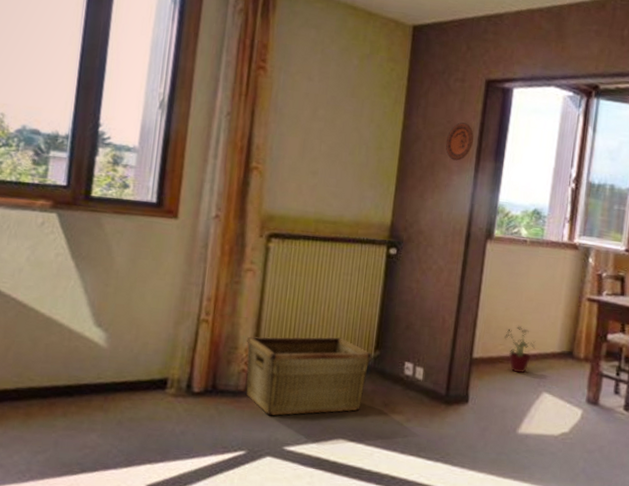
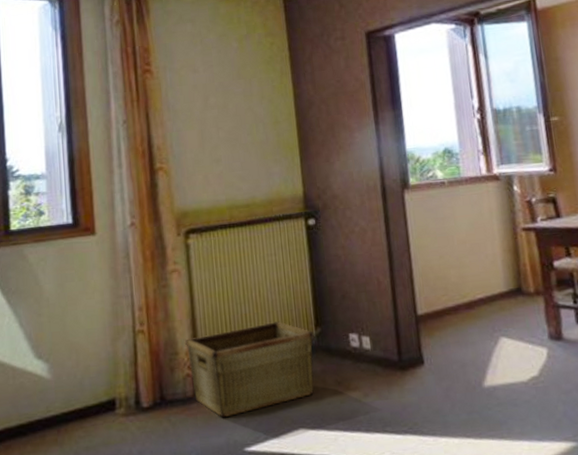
decorative plate: present [445,122,474,161] -> none [339,78,367,118]
potted plant: present [504,325,536,373] -> none [445,271,480,322]

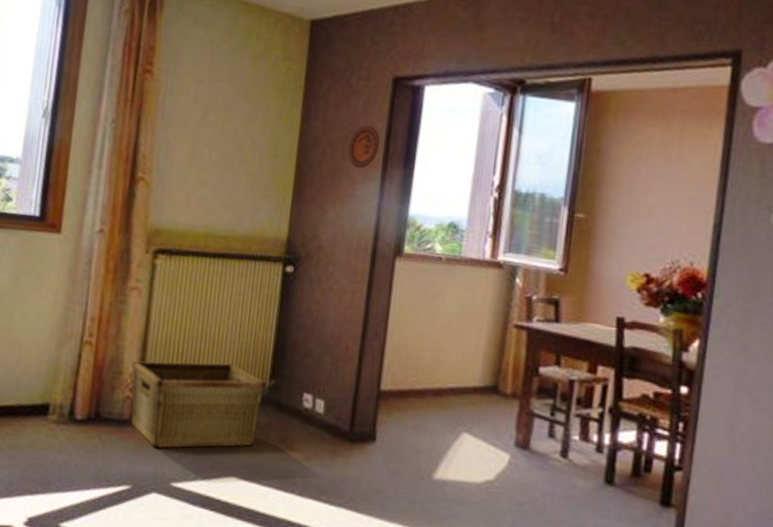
decorative plate: none [339,78,367,118] -> present [348,125,380,169]

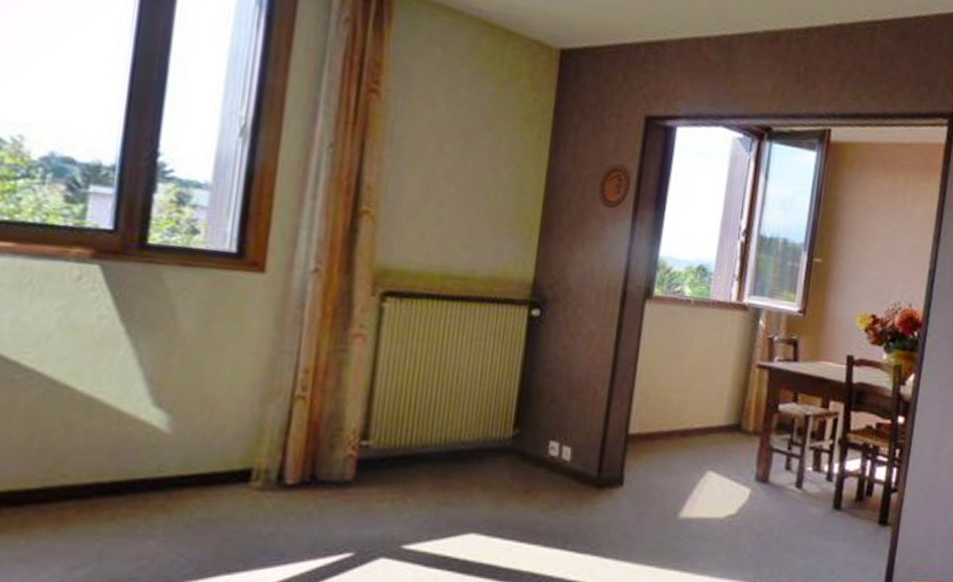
hamper: present [130,360,267,448] -> none [353,413,510,510]

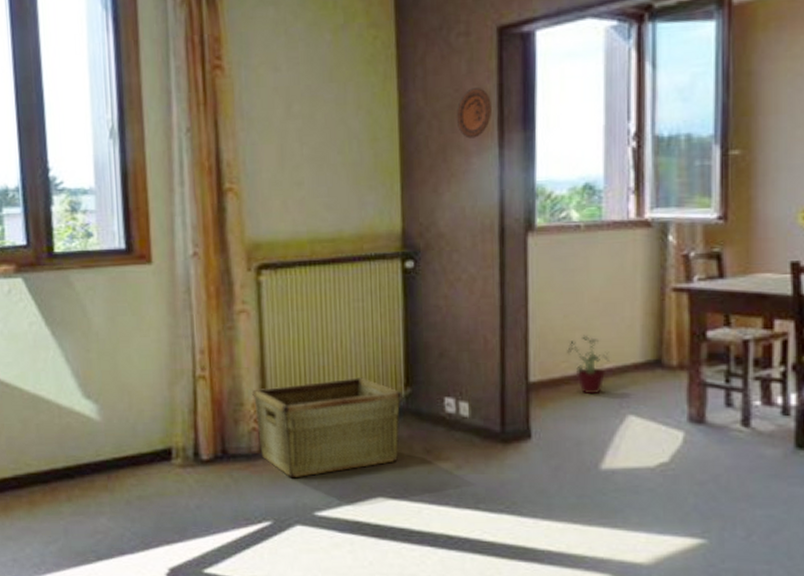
hamper: none [353,413,510,510] -> present [252,377,403,478]
potted plant: none [665,396,700,449] -> present [567,335,609,394]

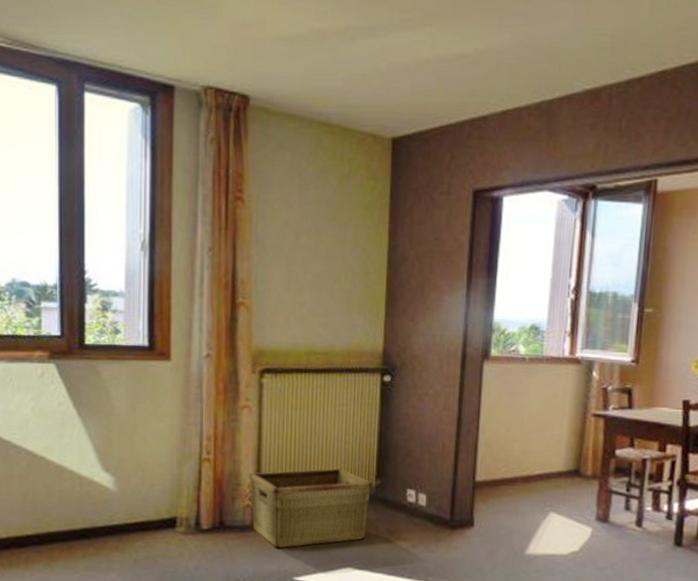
decorative plate: present [456,88,491,139] -> none [434,238,463,280]
potted plant: present [567,335,609,394] -> none [507,446,540,494]

